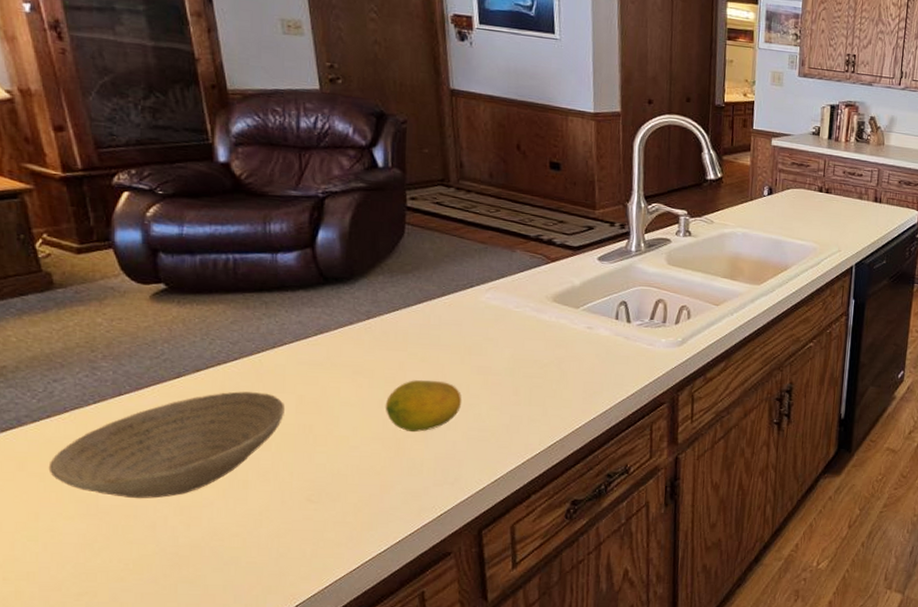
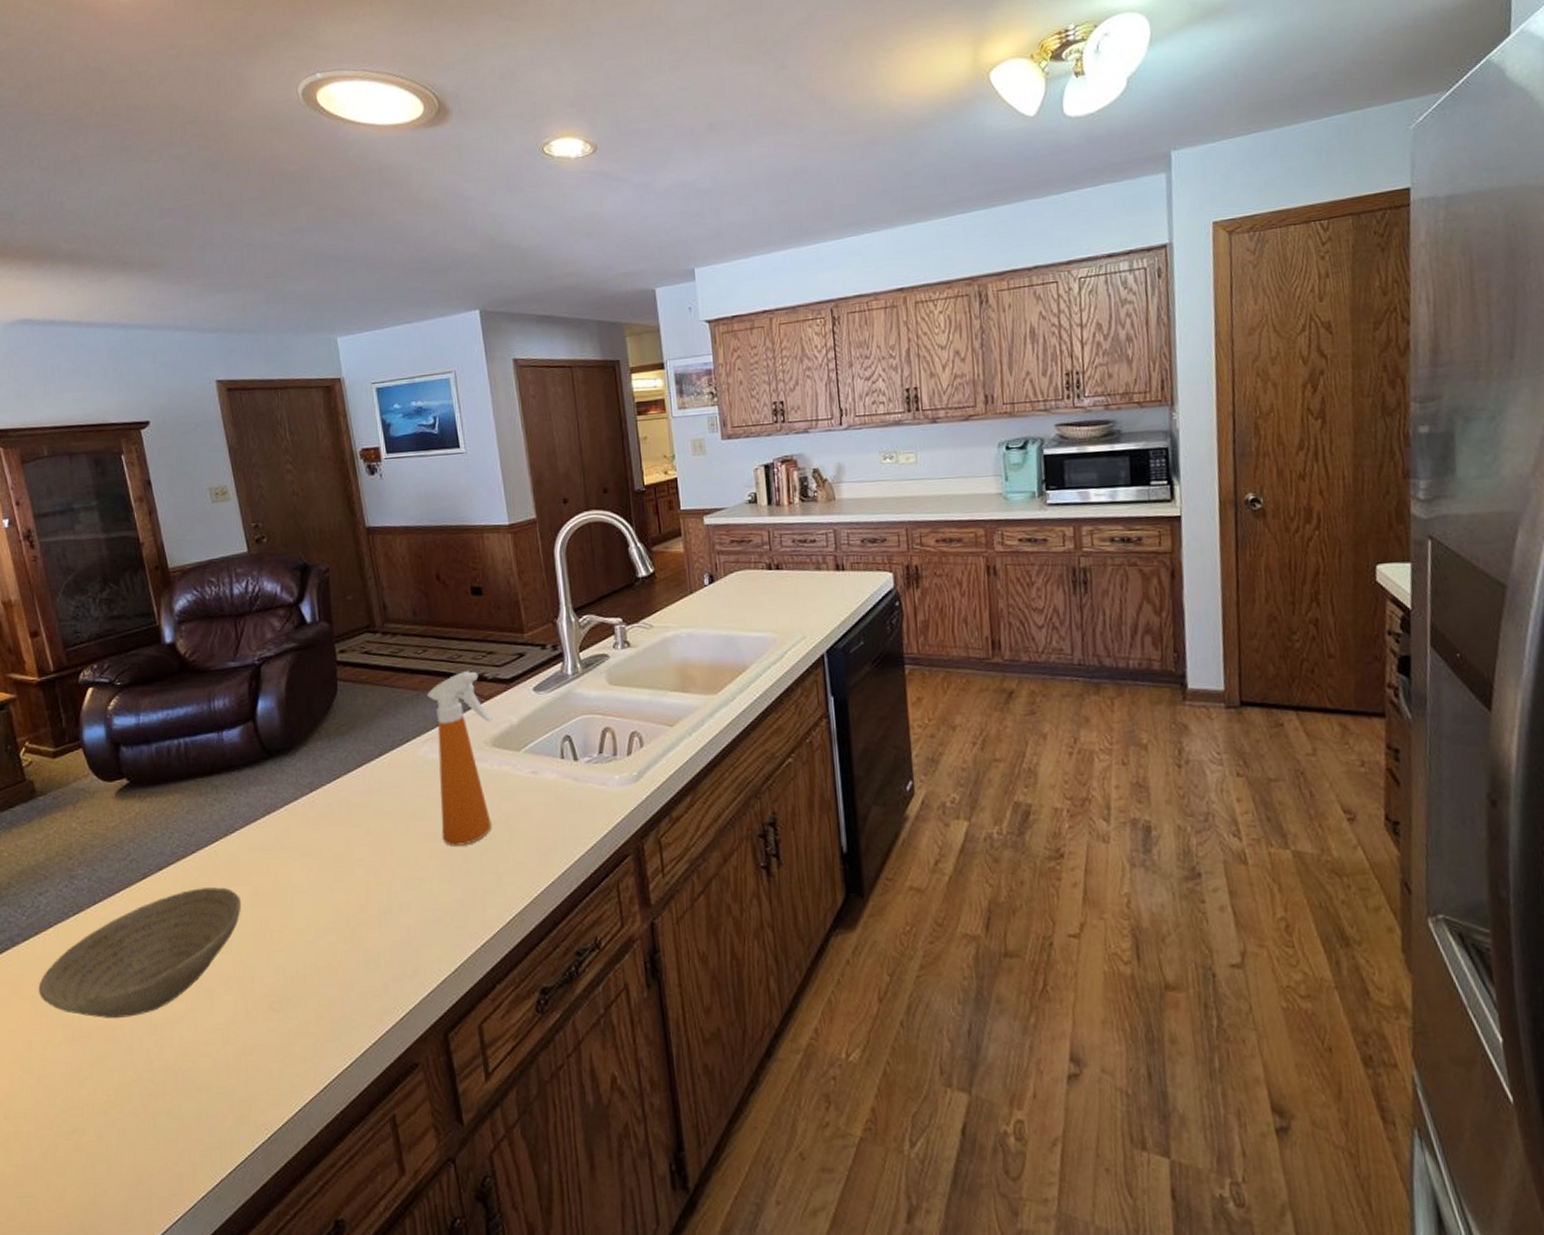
fruit: present [385,380,462,433] -> none [335,855,412,919]
spray bottle: none [495,233,556,381] -> present [427,670,492,846]

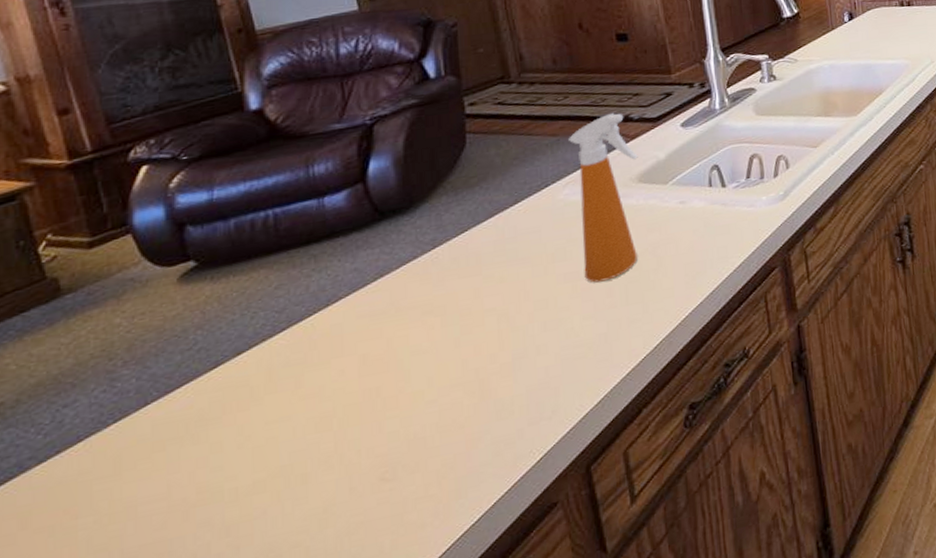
bowl: present [38,887,241,1019] -> none [59,361,345,536]

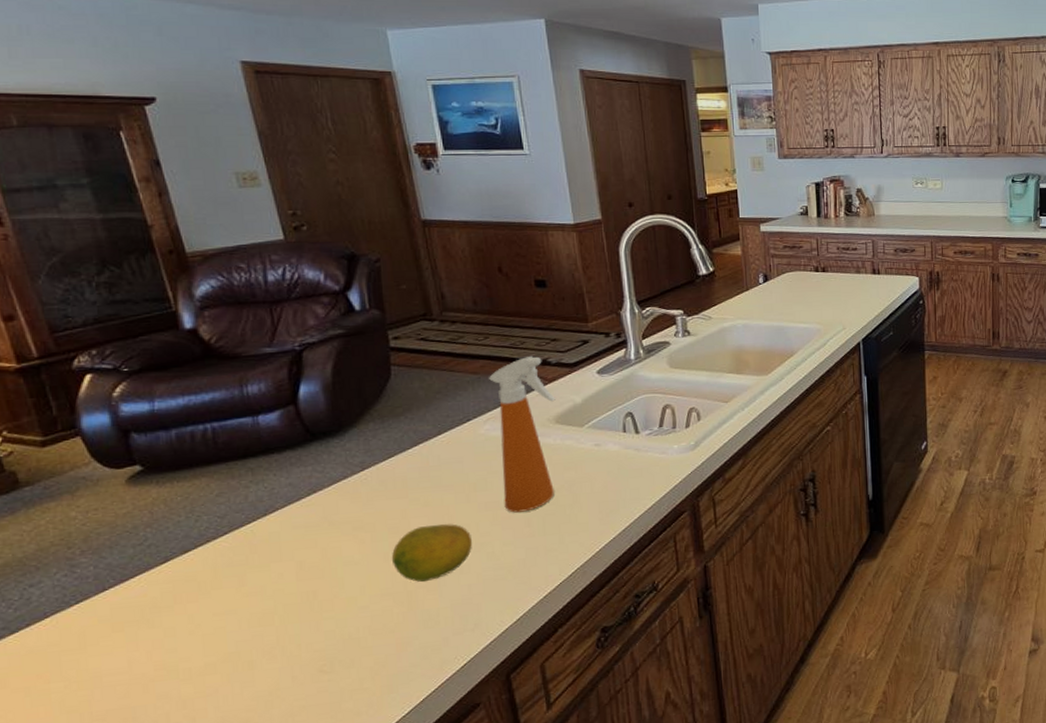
fruit: none [462,300,551,368] -> present [391,524,473,583]

